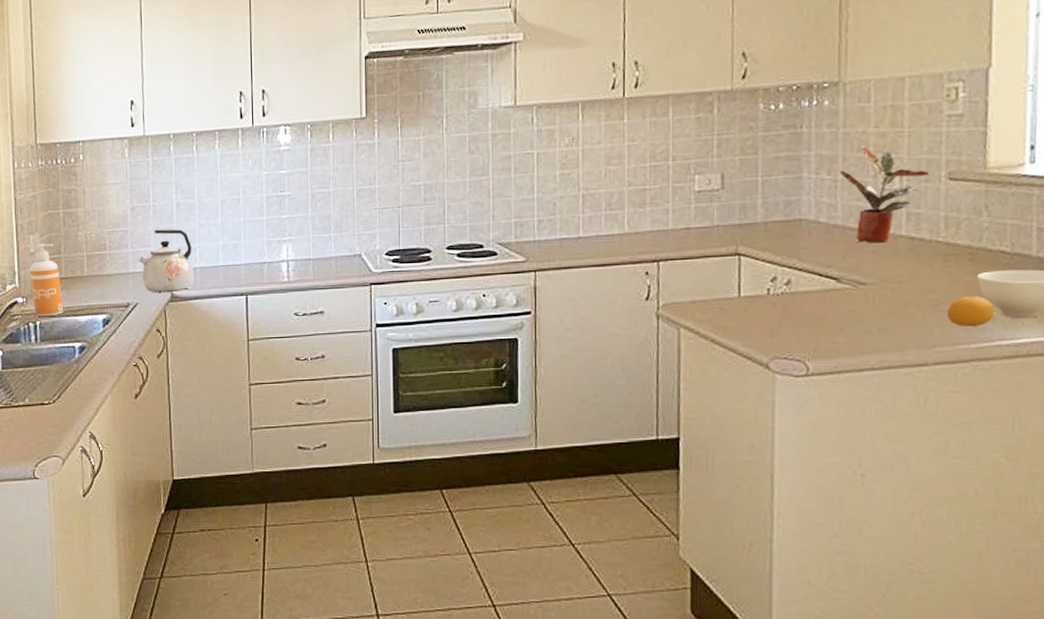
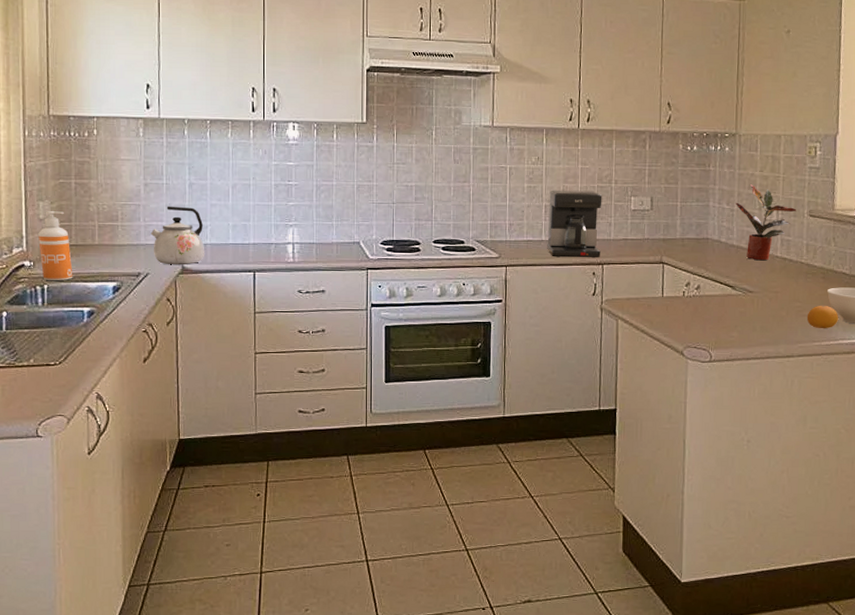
coffee maker: none [586,172,656,257] -> present [547,190,602,258]

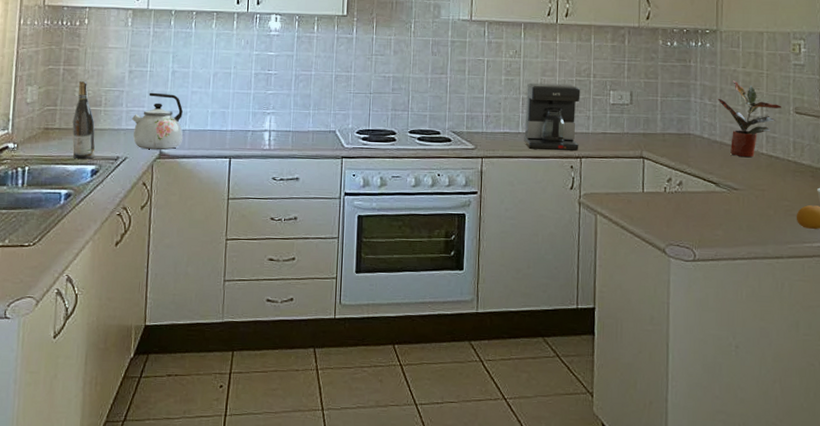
soap dispenser: present [38,211,73,281] -> none [23,95,54,164]
wine bottle: none [89,194,116,276] -> present [72,80,96,159]

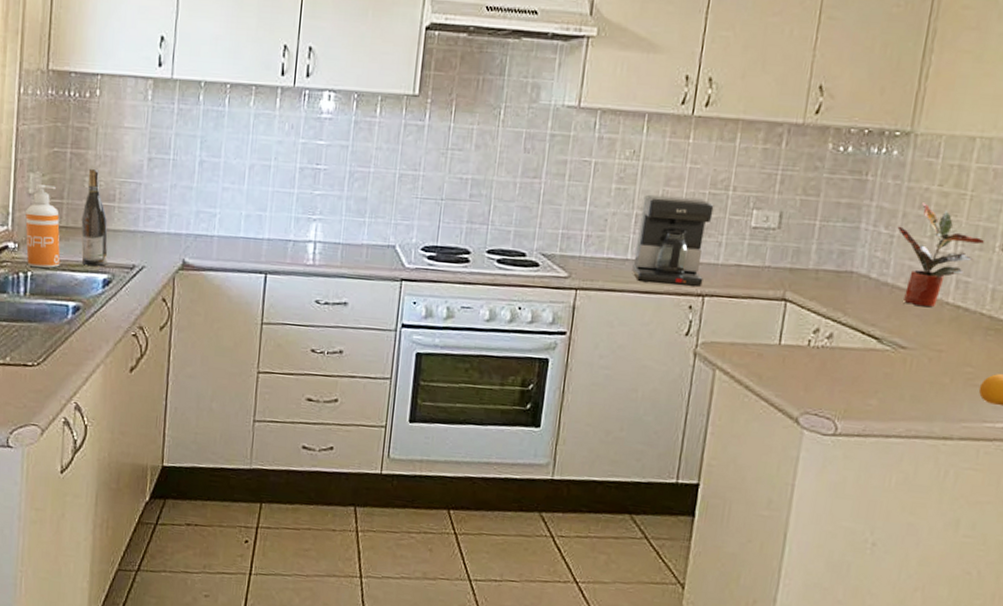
soap dispenser: none [23,95,54,164] -> present [25,184,61,269]
kettle: present [131,92,184,151] -> none [150,186,211,260]

